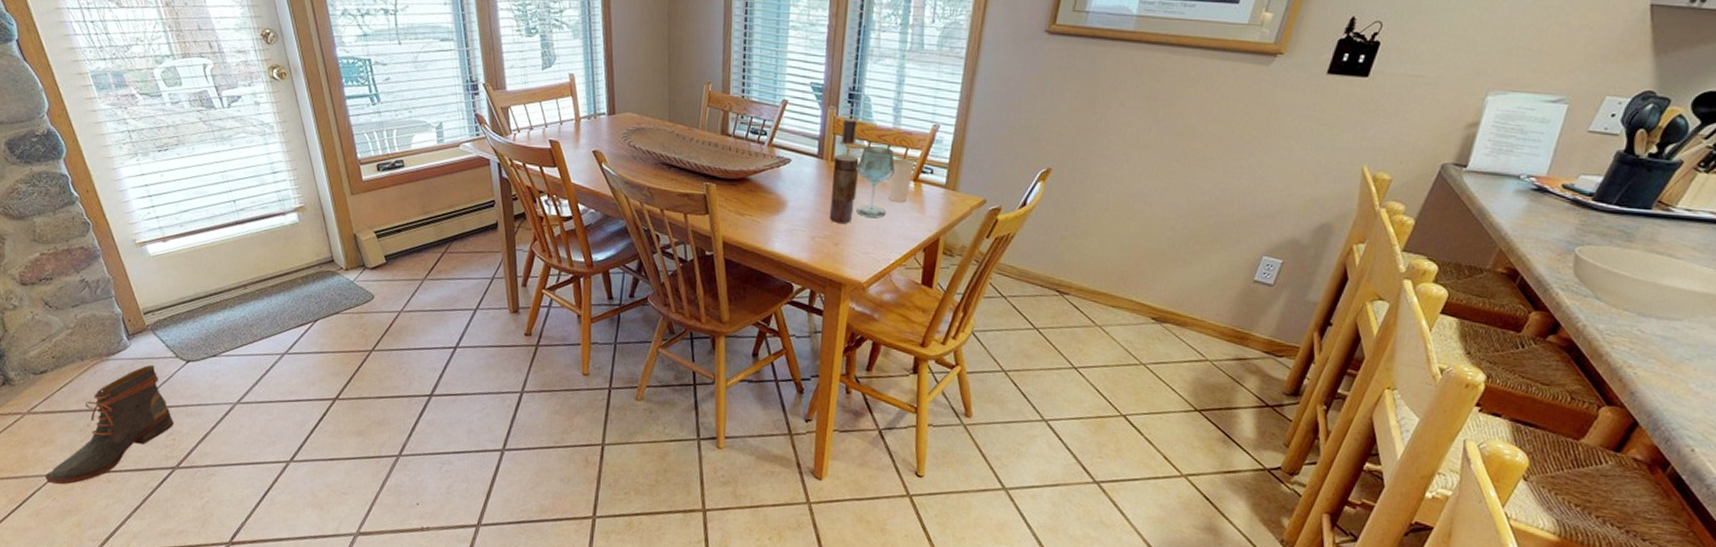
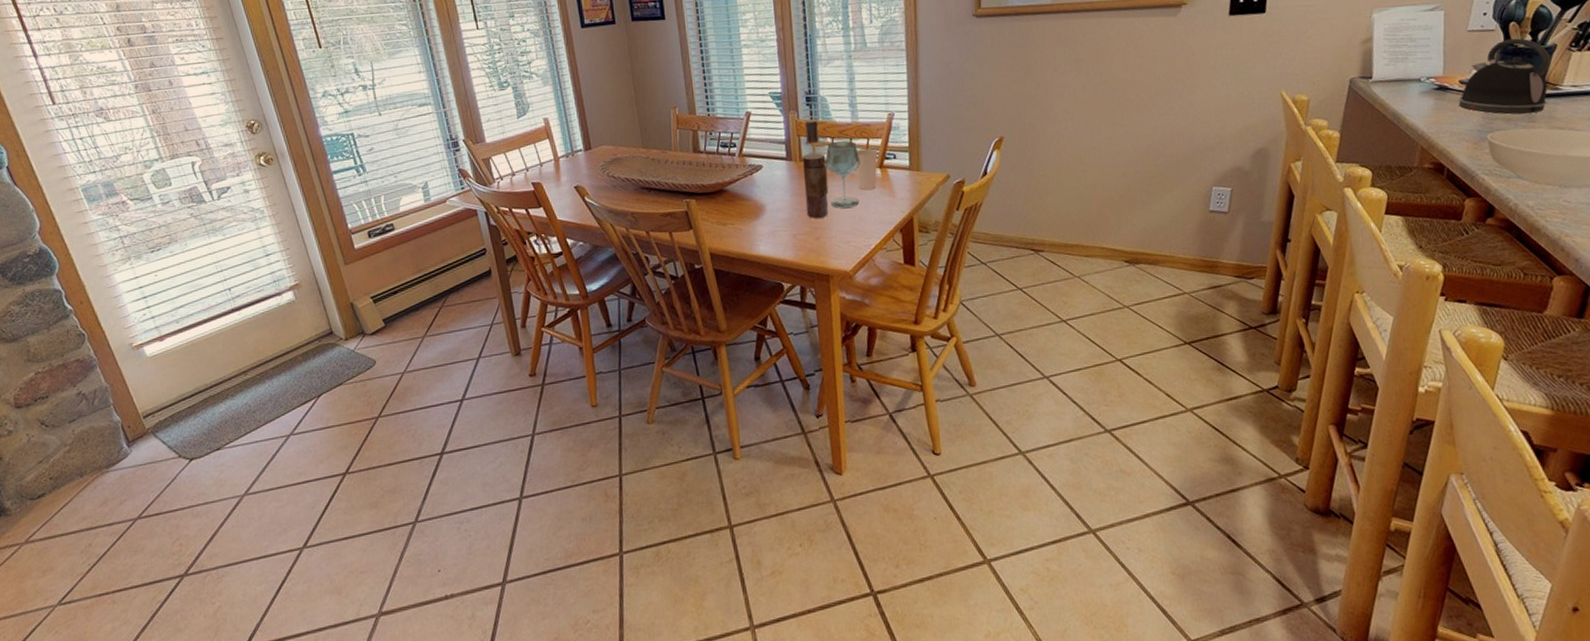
boot: present [44,365,173,485] -> none [45,470,179,616]
kettle: none [1554,147,1672,232] -> present [1458,38,1551,114]

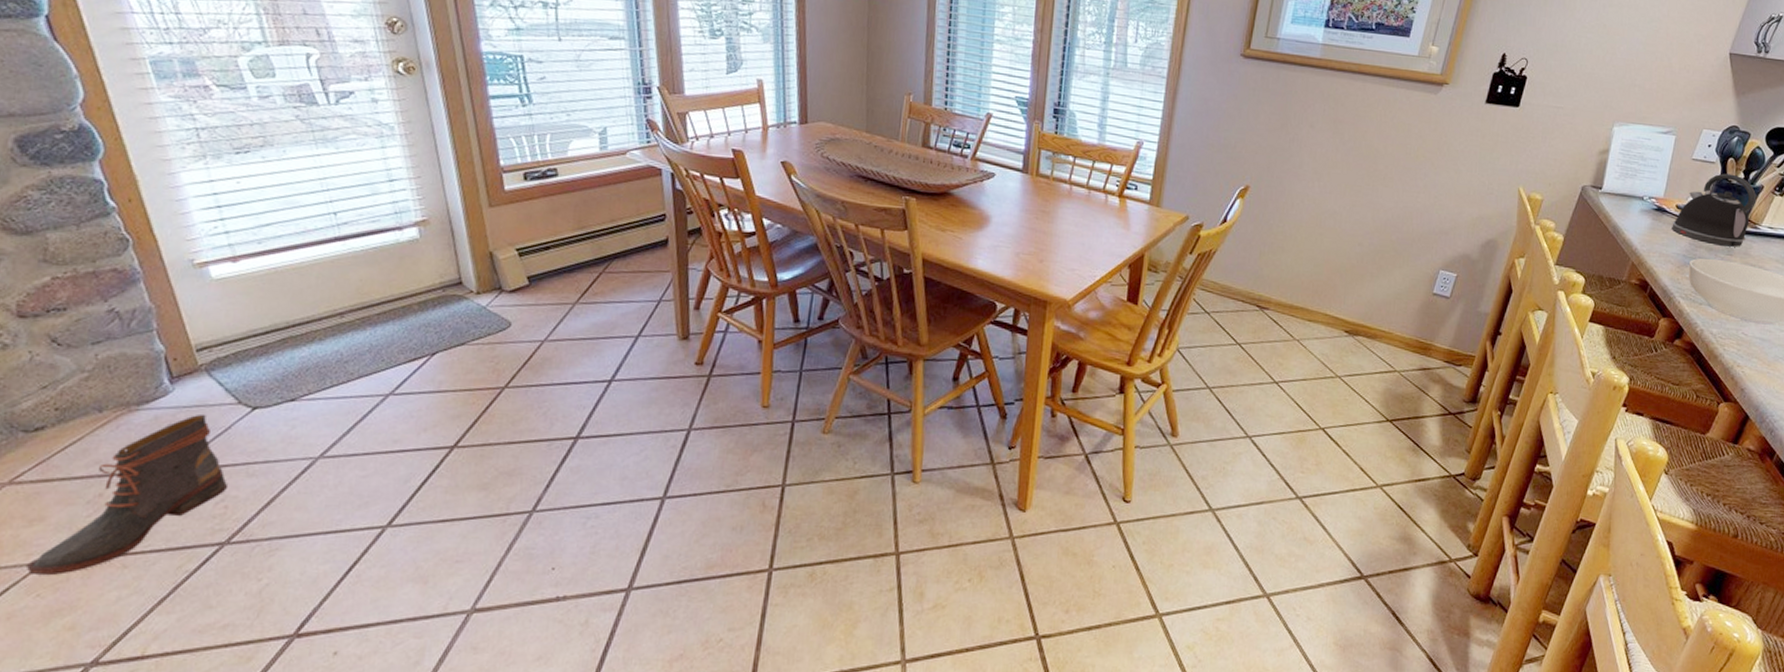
boot: none [45,470,179,616] -> present [25,415,227,576]
wine bottle: present [802,119,829,218] -> none [1034,132,1064,240]
wine glass: present [825,140,861,209] -> none [1062,161,1101,235]
cup: present [856,148,878,191] -> none [1093,174,1120,219]

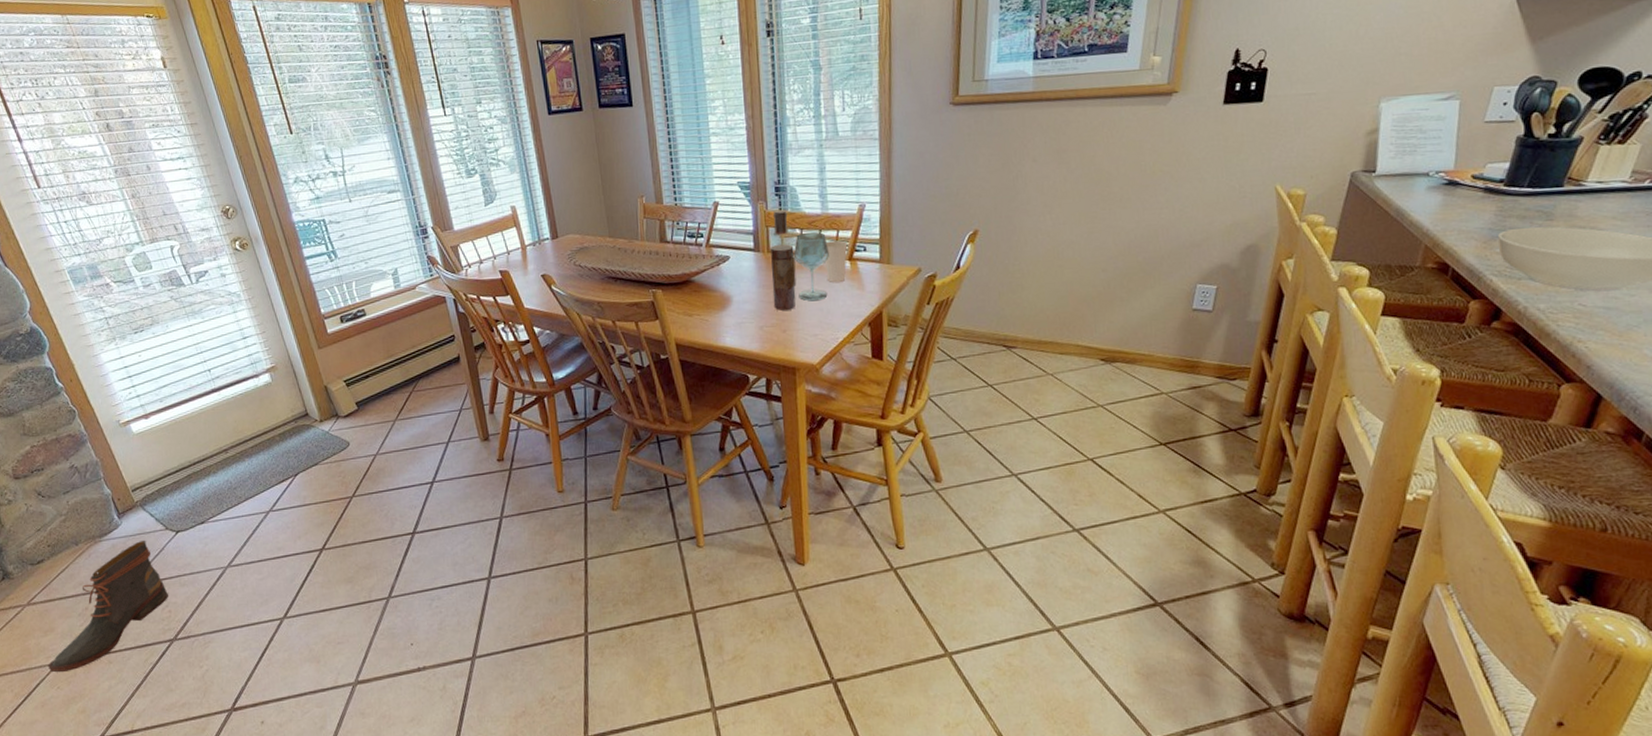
wine bottle: none [1034,132,1064,240] -> present [770,209,797,311]
wine glass: none [1062,161,1101,235] -> present [793,231,830,302]
cup: none [1093,174,1120,219] -> present [825,240,848,283]
kettle: present [1672,173,1756,247] -> none [1469,130,1575,212]

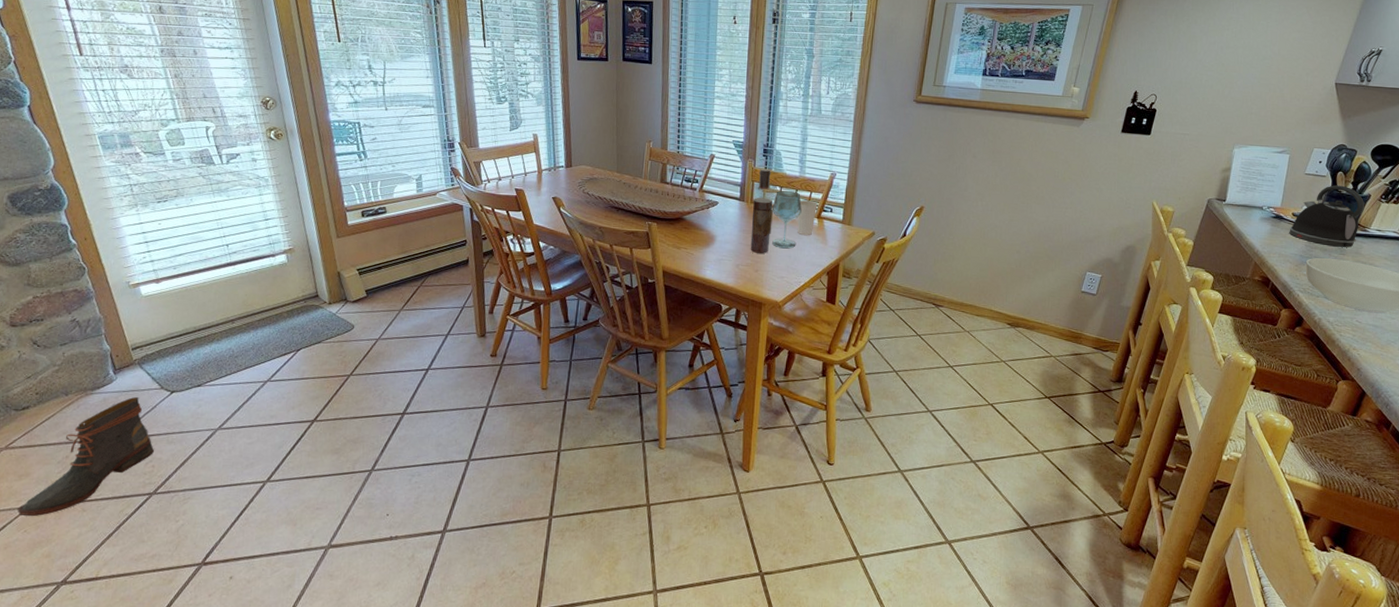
kettle: none [1469,130,1575,212] -> present [1289,185,1364,248]

